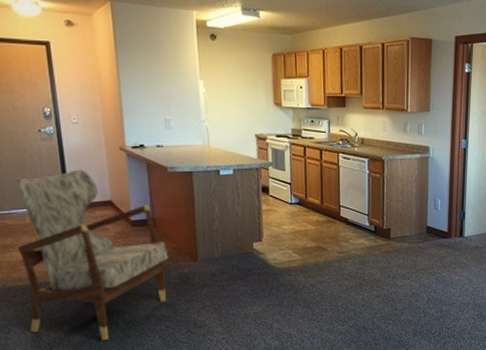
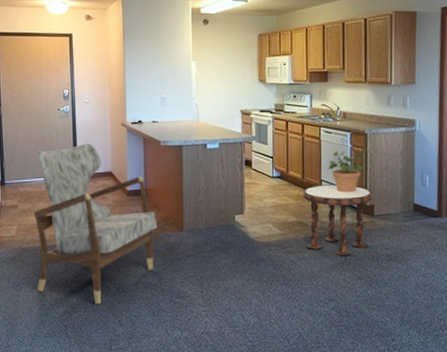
side table: none [323,210,388,278] -> present [304,184,372,256]
potted plant: none [346,177,382,218] -> present [328,151,365,193]

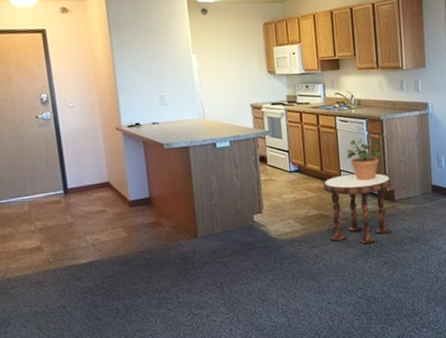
armchair: present [34,143,158,305] -> none [13,152,169,329]

